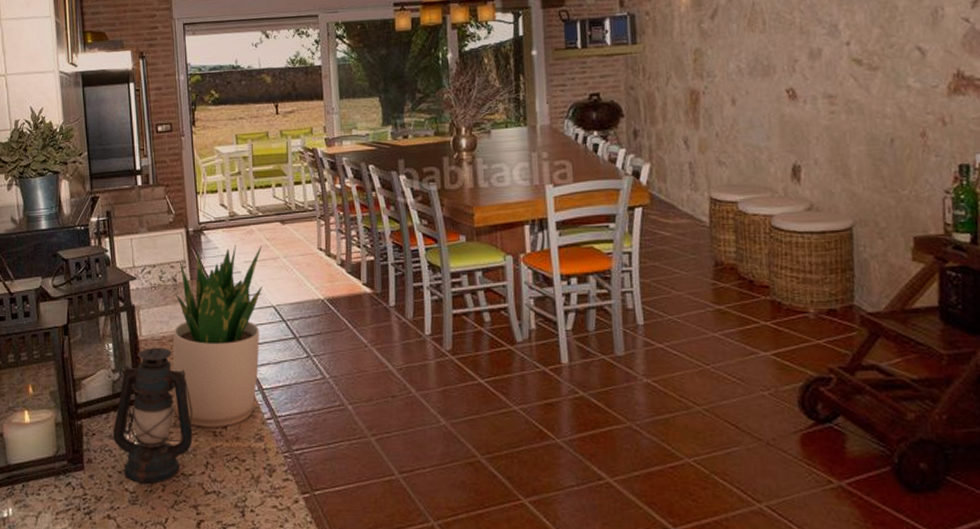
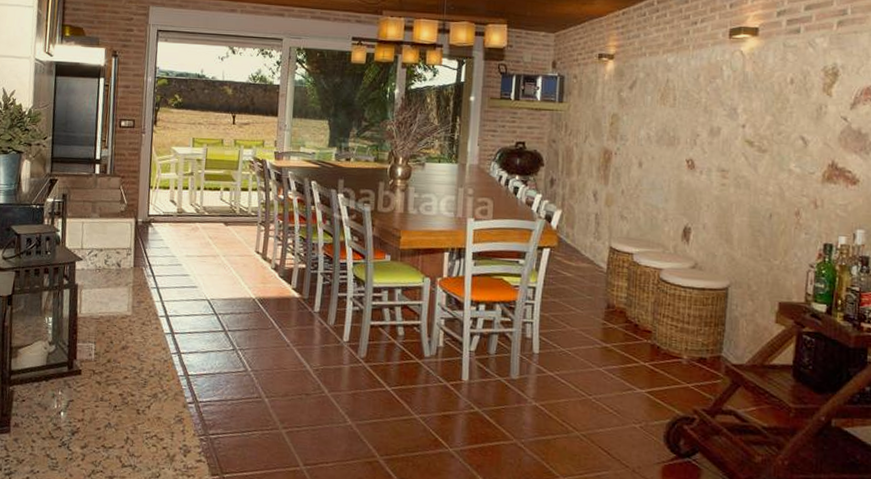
lantern: present [113,347,193,484] -> none [42,325,120,452]
planter: present [172,245,262,427] -> none [103,239,204,407]

